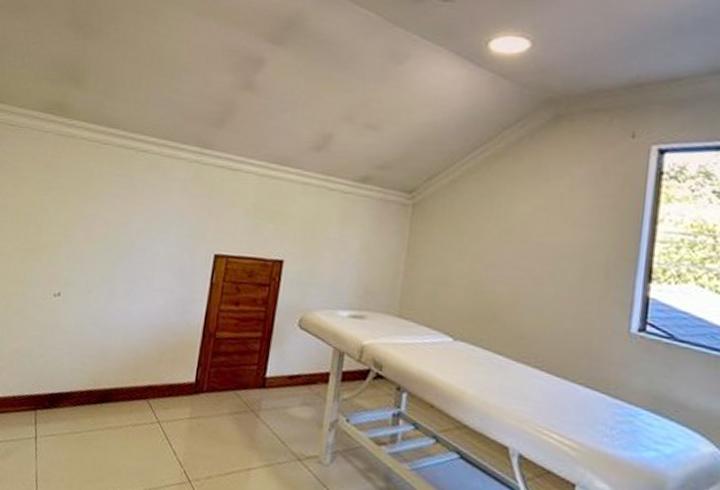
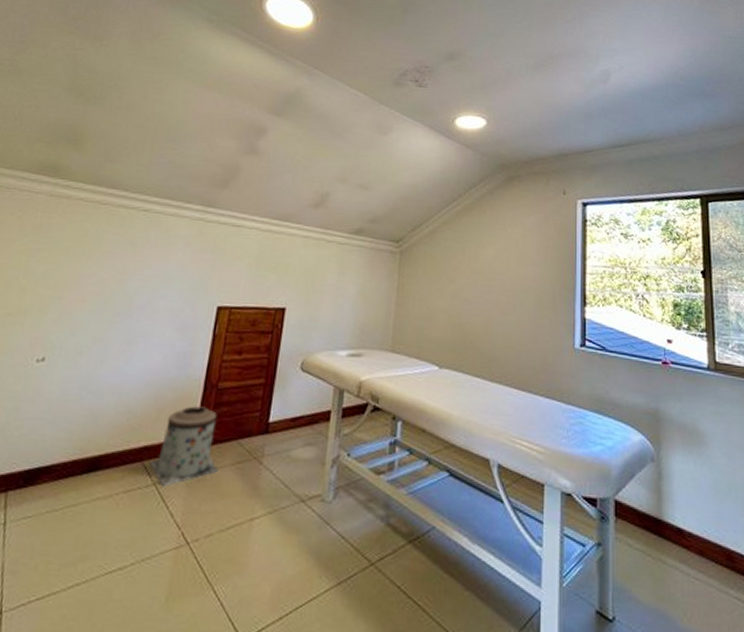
trash bin: none [154,352,217,427] -> present [150,406,219,488]

